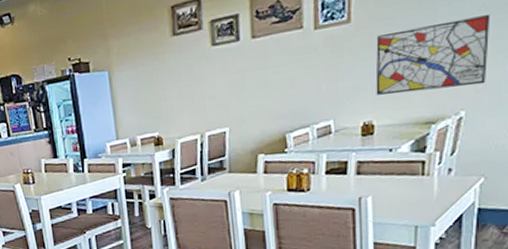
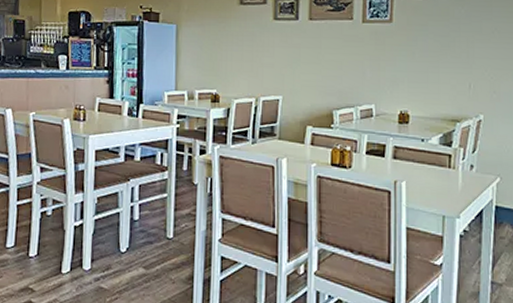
wall art: present [375,15,491,95] -> none [411,37,502,94]

